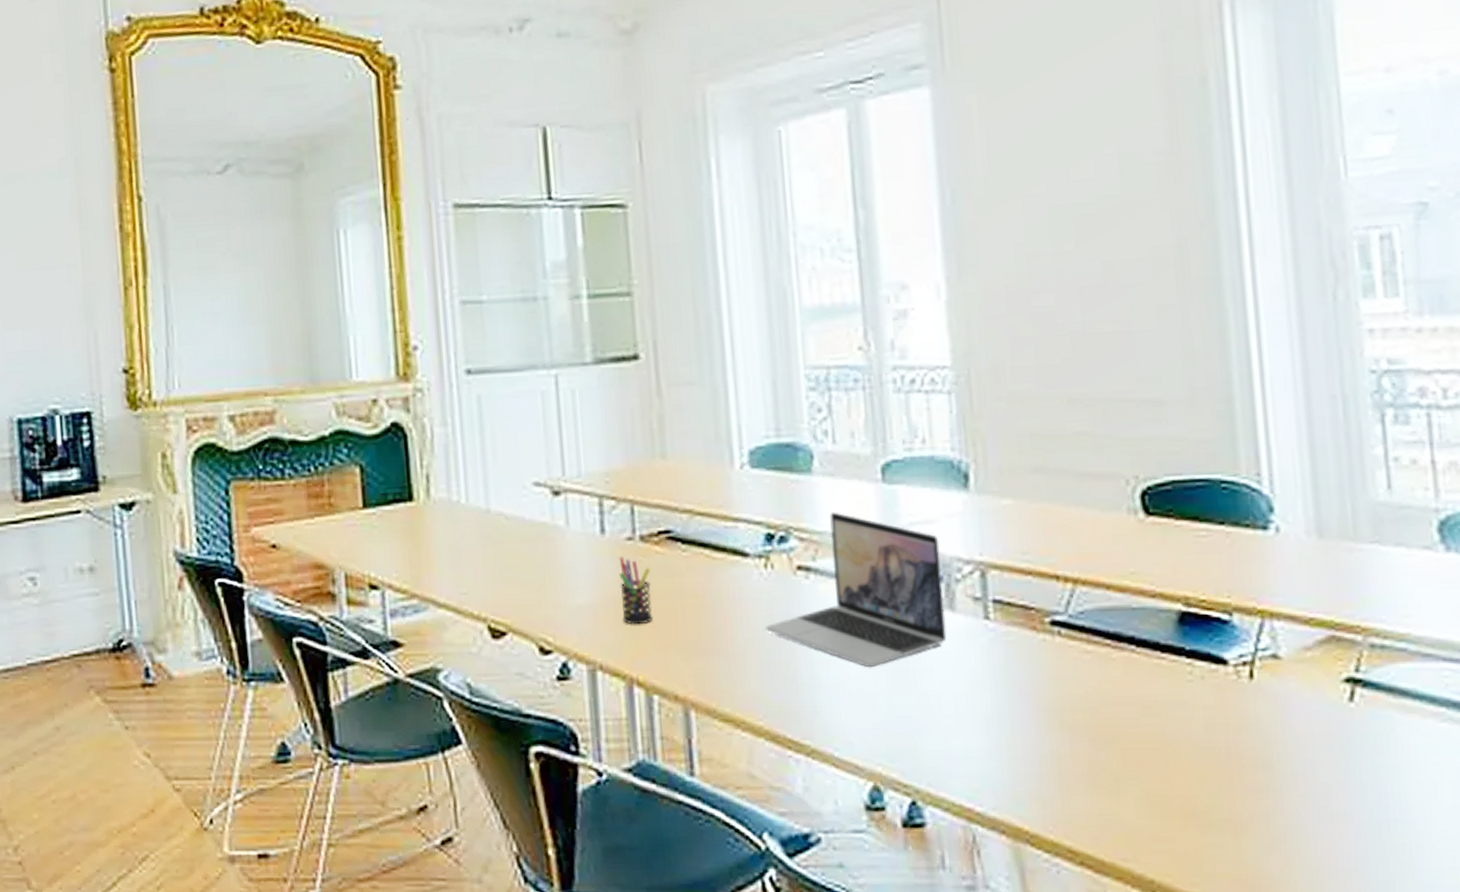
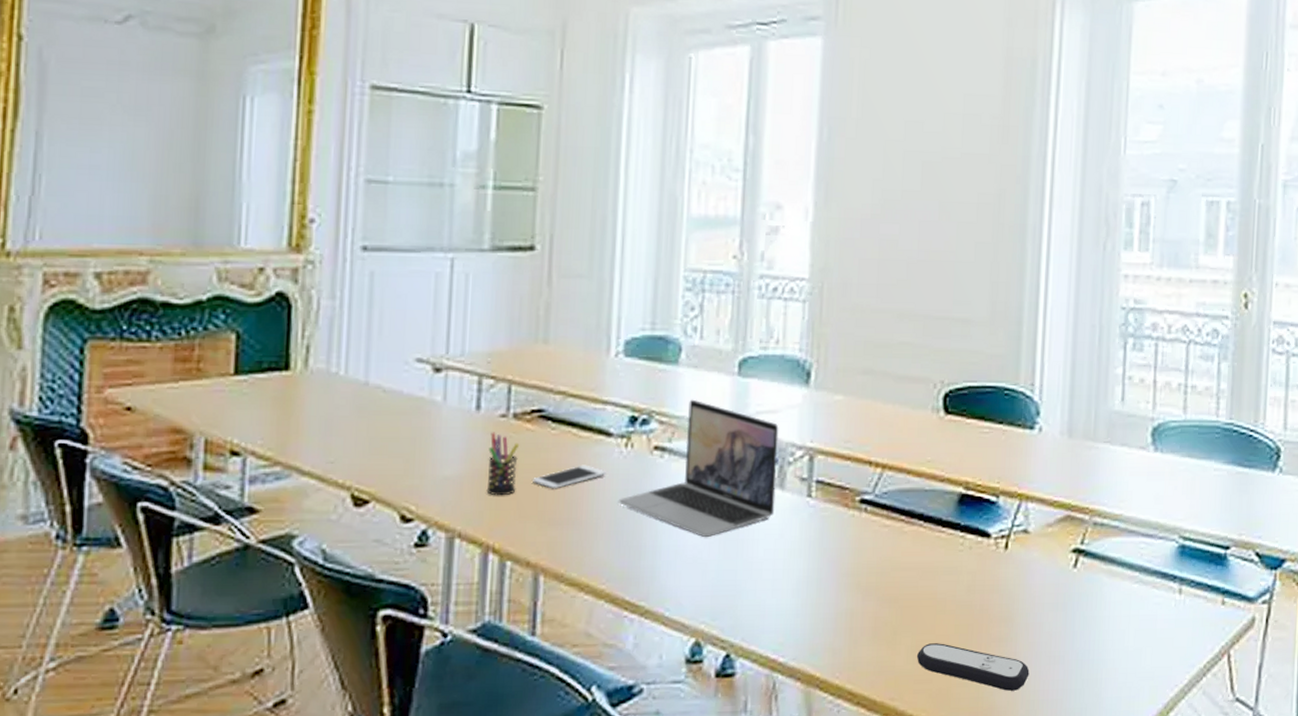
cell phone: none [668,588,748,617] -> present [531,464,606,489]
remote control: none [1149,793,1306,855] -> present [916,643,1030,691]

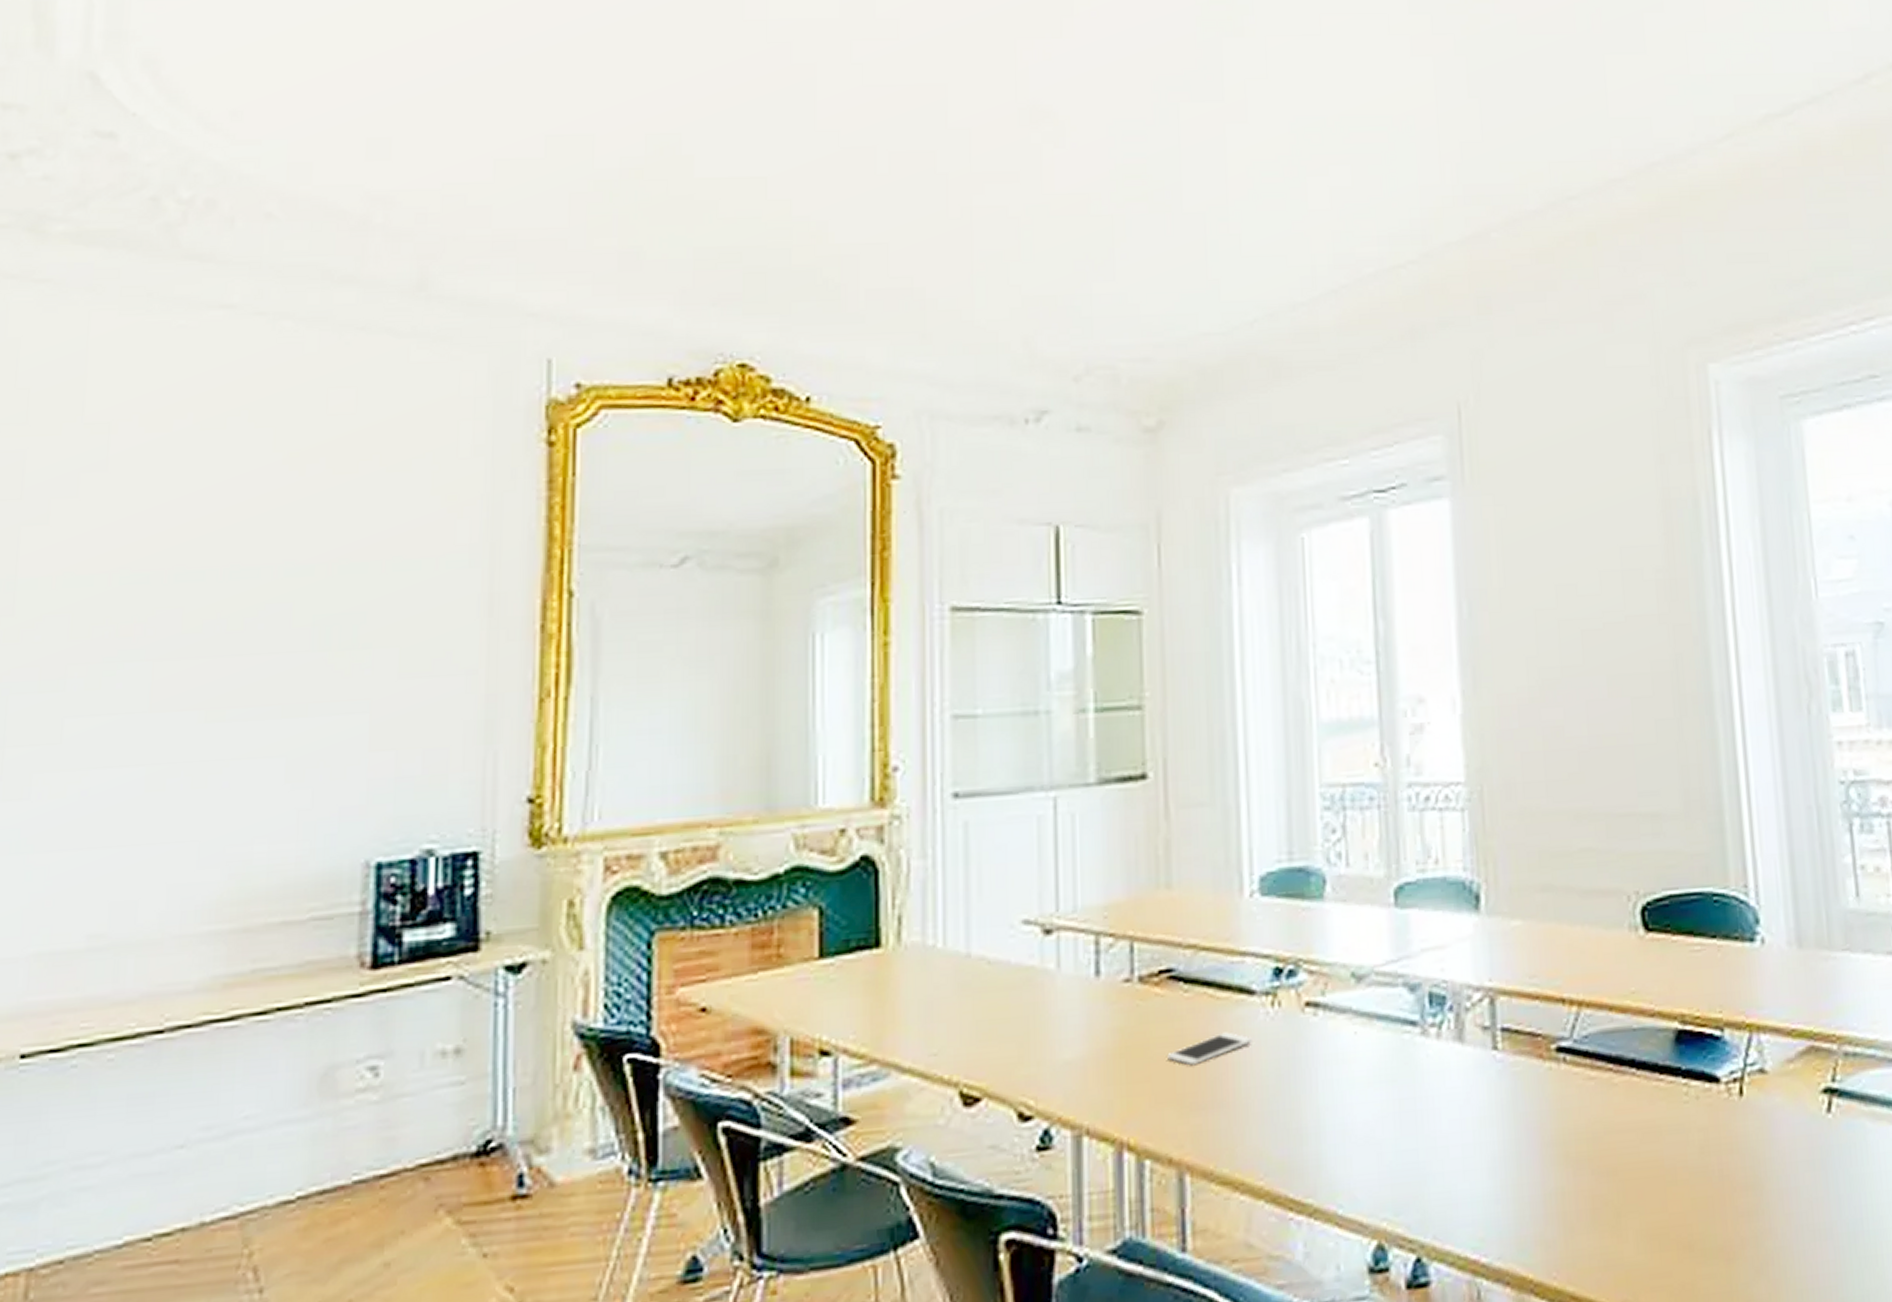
pen holder: present [486,432,520,496] -> none [1113,1001,1149,1080]
laptop: present [619,399,779,537] -> none [1270,940,1456,1110]
remote control: present [916,643,1030,691] -> none [1648,1223,1791,1280]

